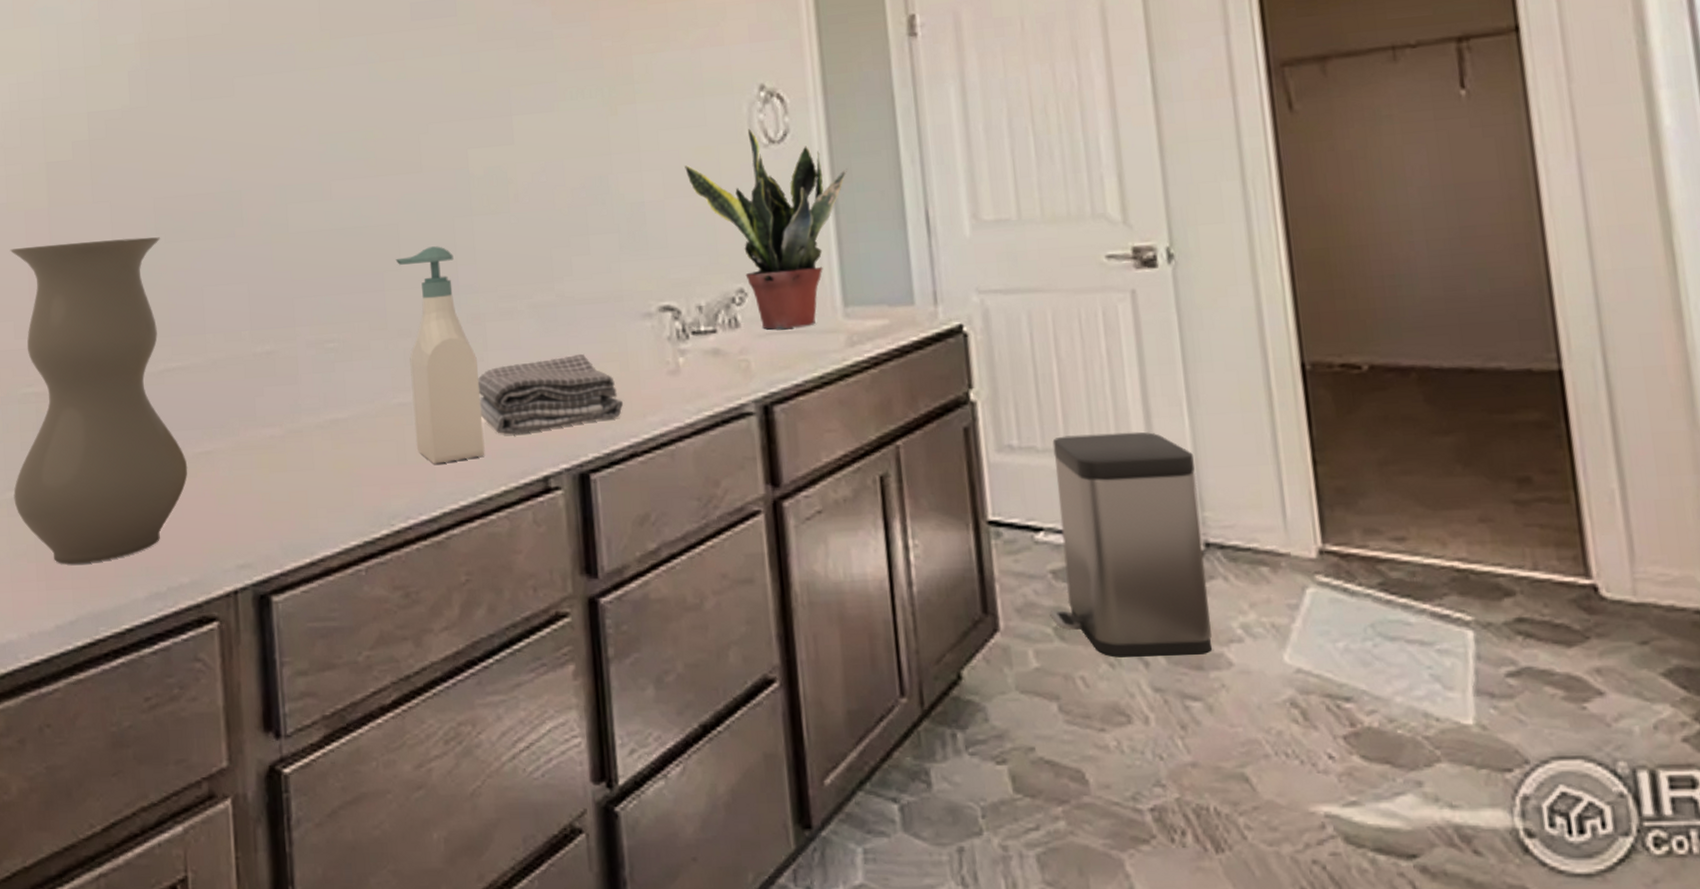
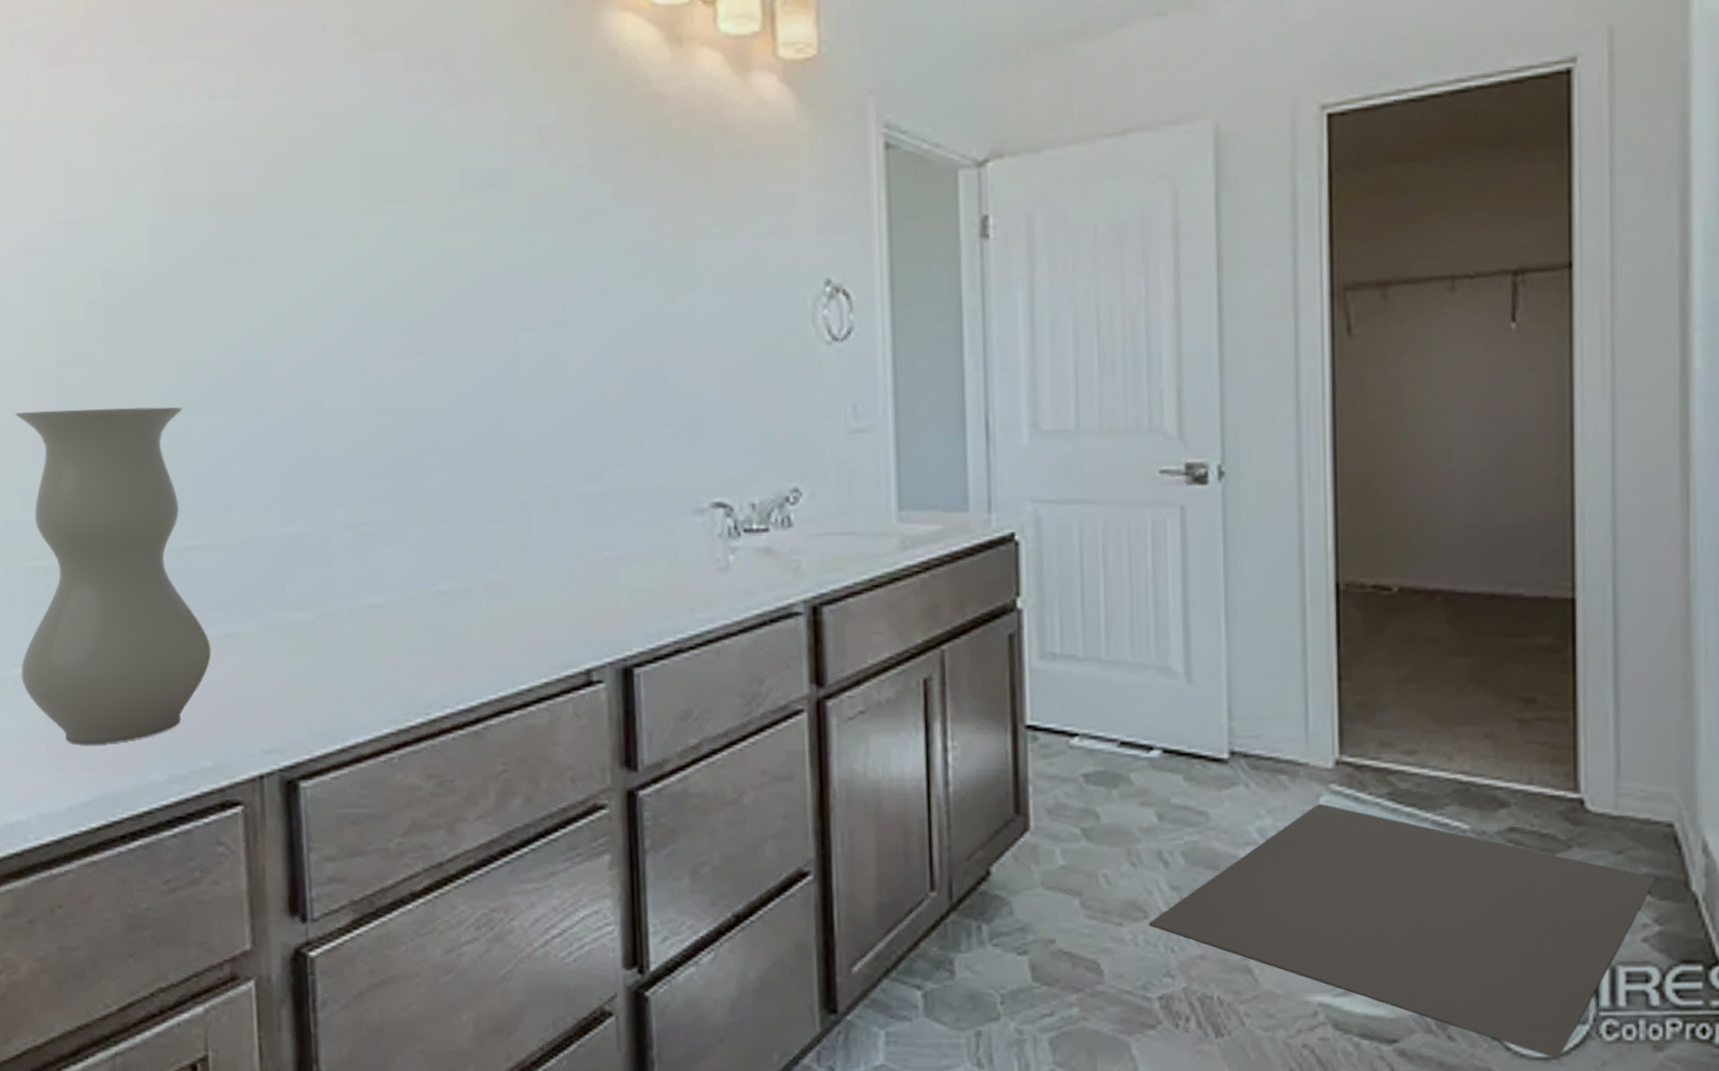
soap bottle: present [395,246,485,464] -> none [437,430,526,654]
towel: present [477,353,624,435] -> none [520,547,671,627]
potted plant: present [685,128,848,330] -> none [744,324,911,531]
pedal bin: present [1050,431,1212,658] -> none [1079,643,1230,857]
bath mat: none [1132,596,1690,876] -> present [1148,803,1656,1059]

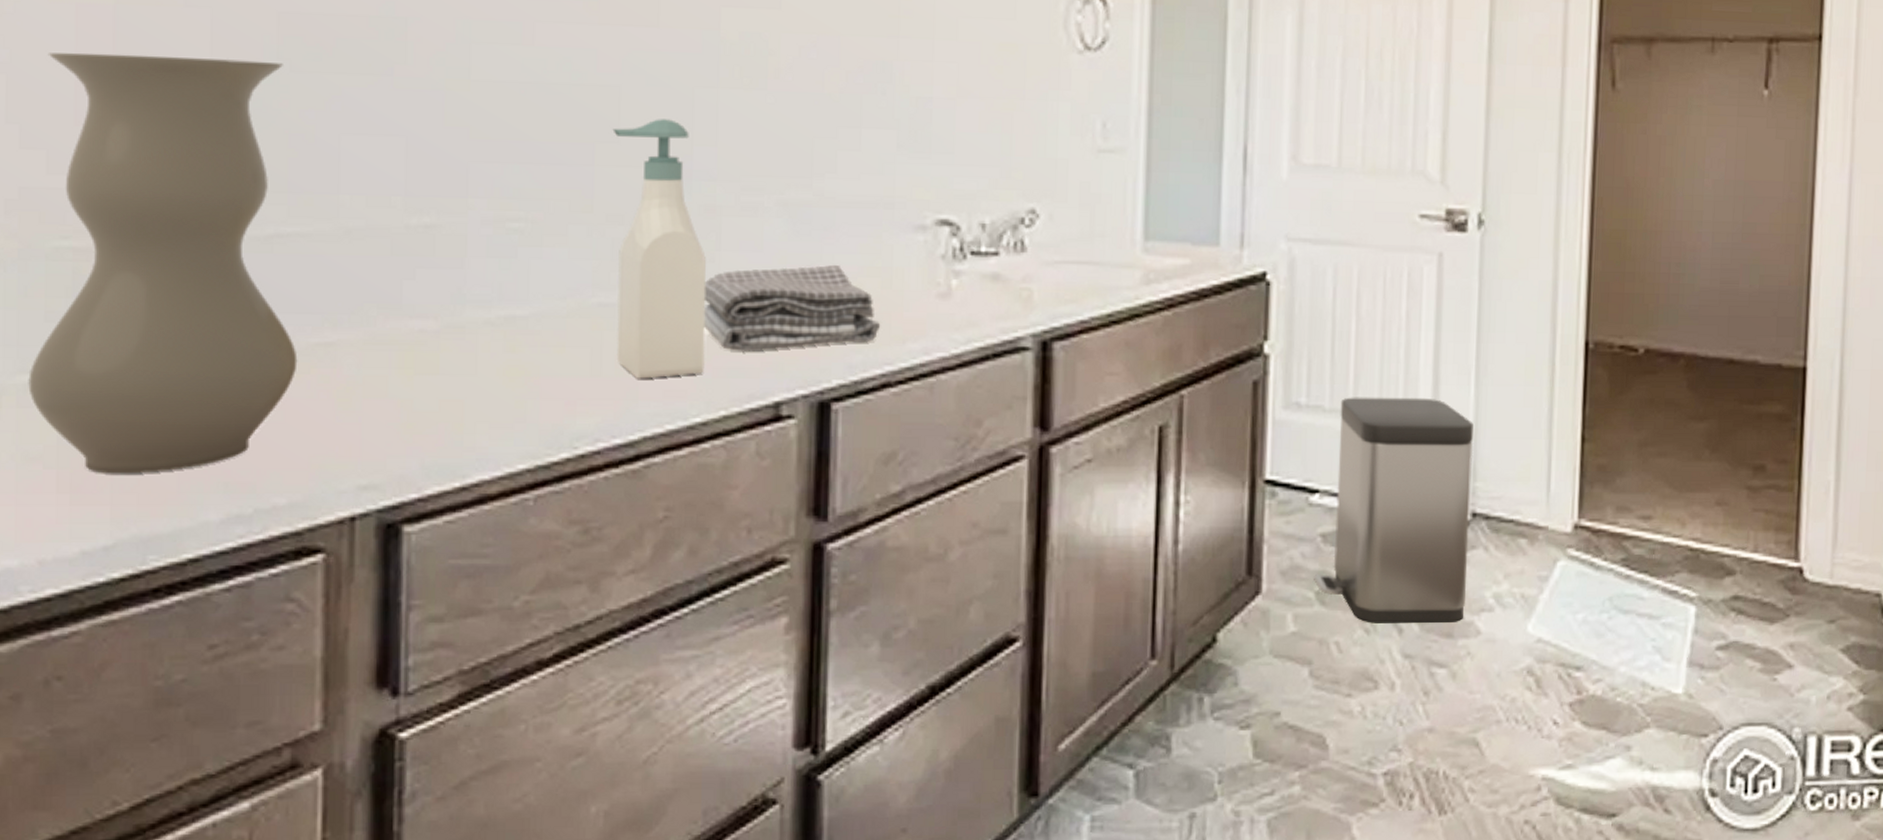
soap bottle: none [437,430,526,654] -> present [612,119,706,379]
towel: none [520,547,671,627] -> present [703,264,881,352]
pedal bin: none [1079,643,1230,857] -> present [1314,397,1474,624]
bath mat: present [1148,803,1656,1059] -> none [1378,568,1863,830]

